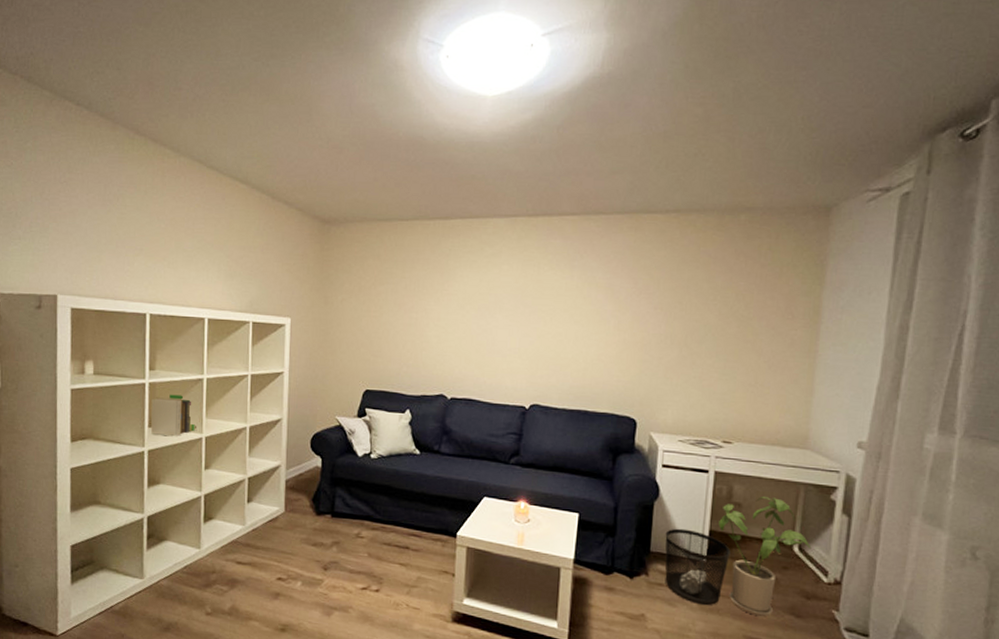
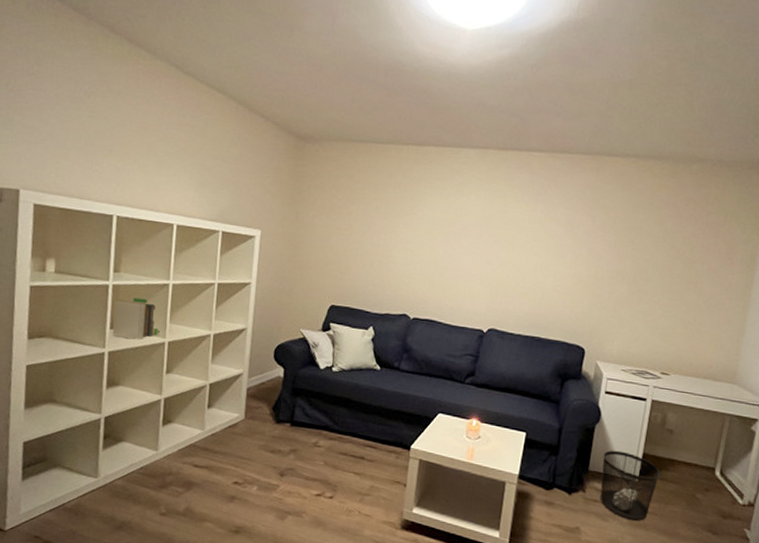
house plant: present [718,497,812,617] -> none [651,425,731,533]

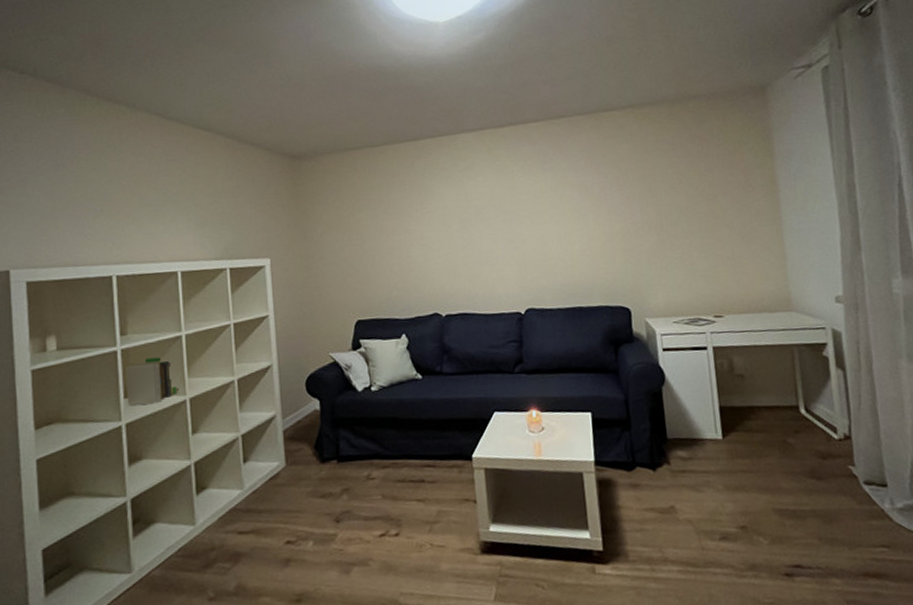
waste bin: present [600,450,661,521] -> none [678,409,744,485]

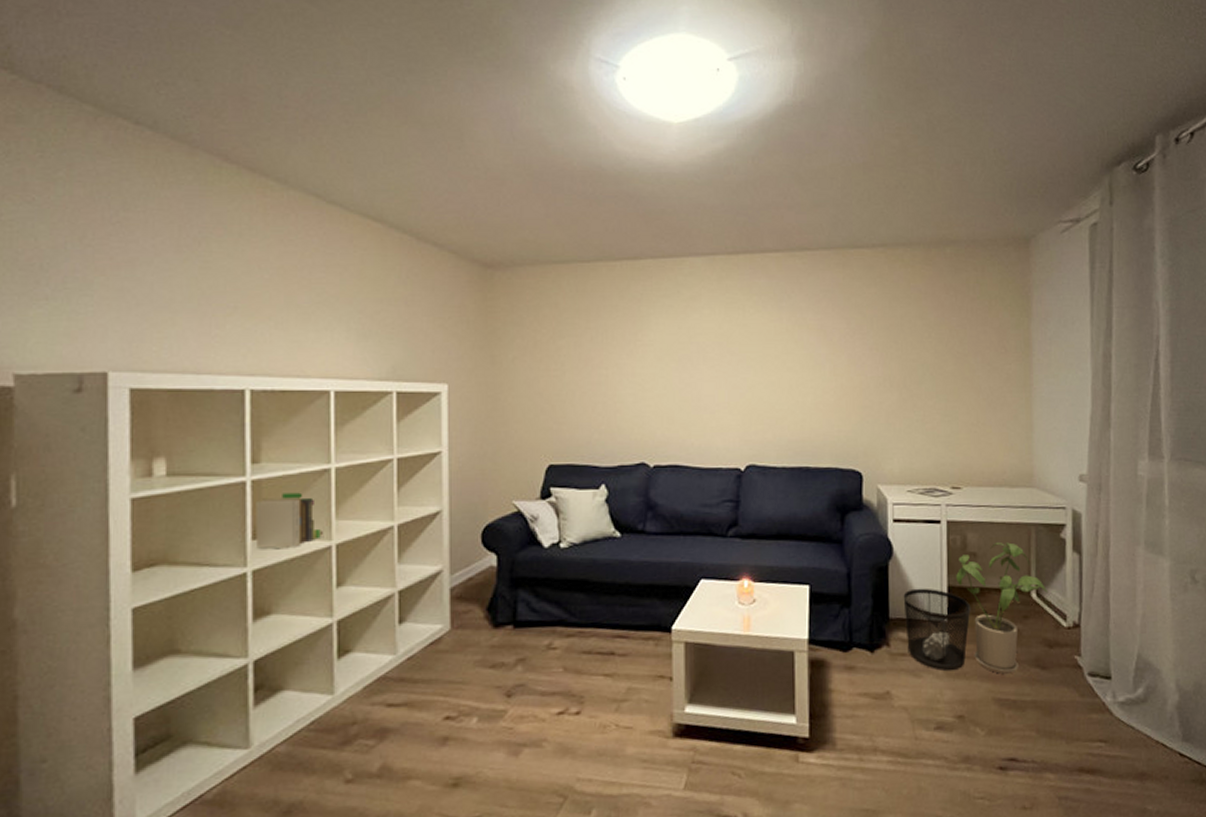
waste bin: none [678,409,744,485] -> present [903,588,971,671]
house plant: none [726,363,817,486] -> present [956,542,1048,675]

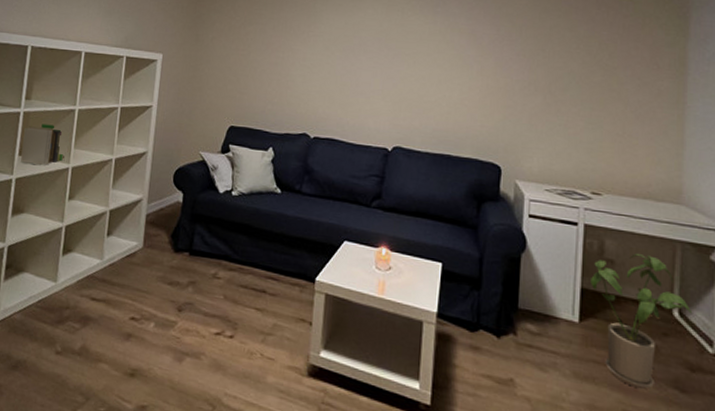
waste bin: present [903,588,971,671] -> none [533,284,605,373]

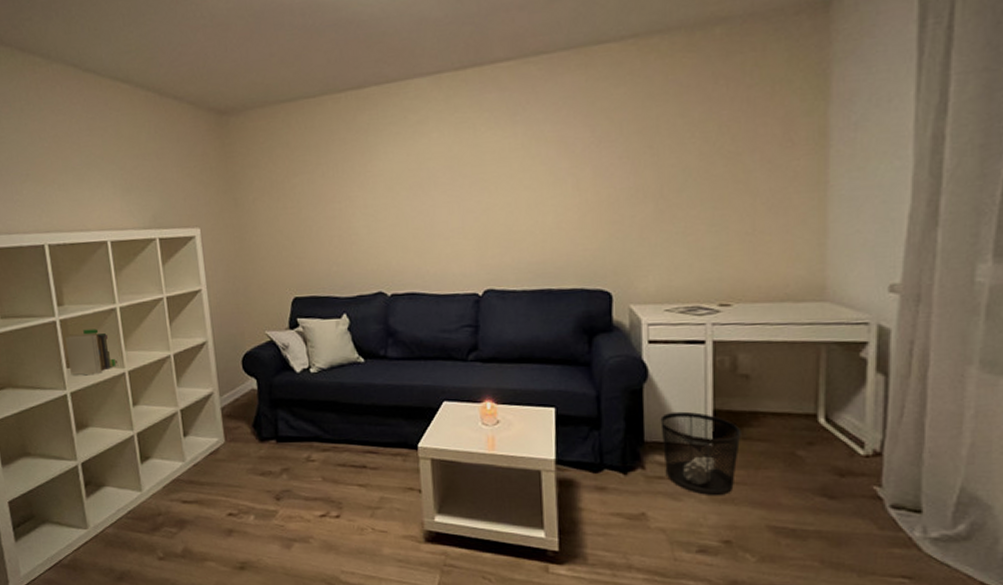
waste bin: none [533,284,605,373] -> present [660,411,742,496]
house plant: present [591,254,693,390] -> none [724,363,841,503]

